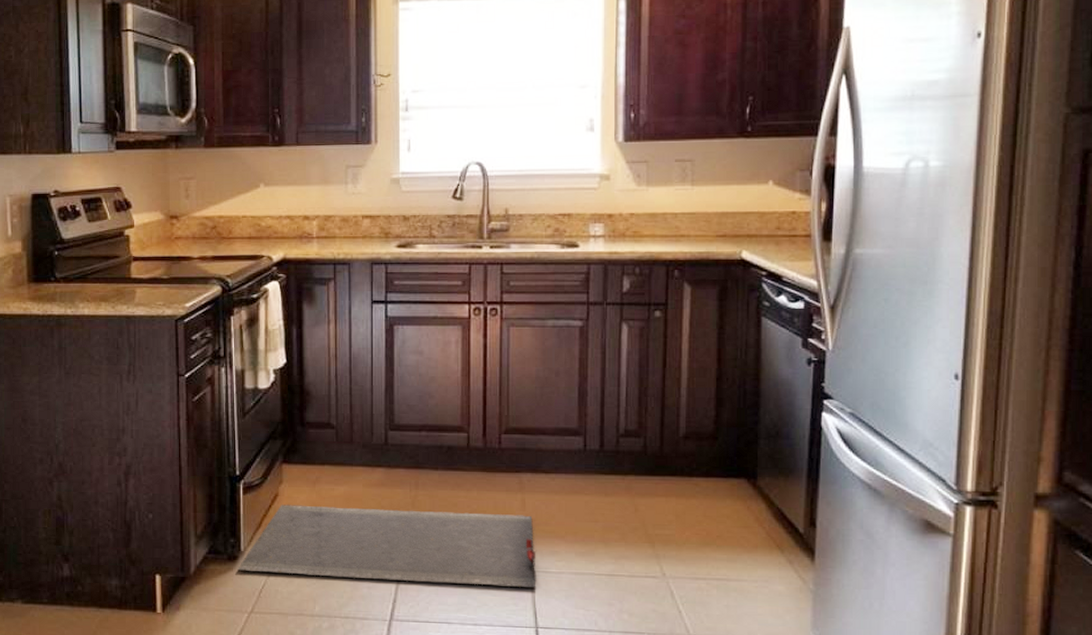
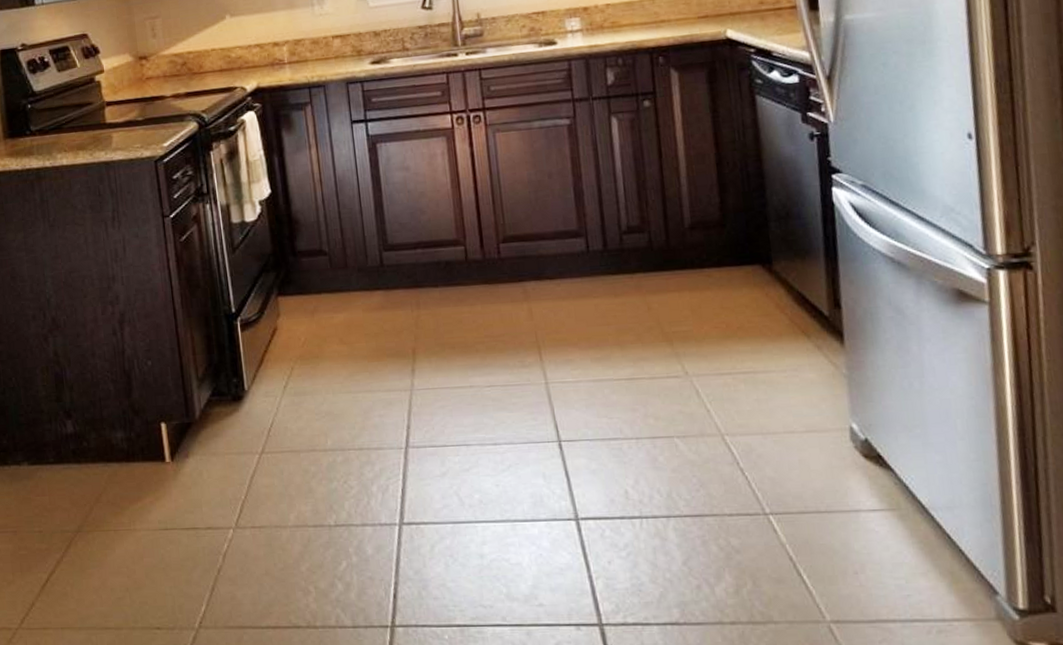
door mat: present [238,504,535,587] -> none [243,325,553,411]

